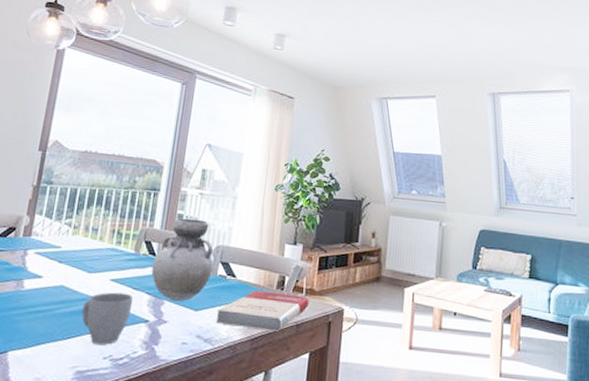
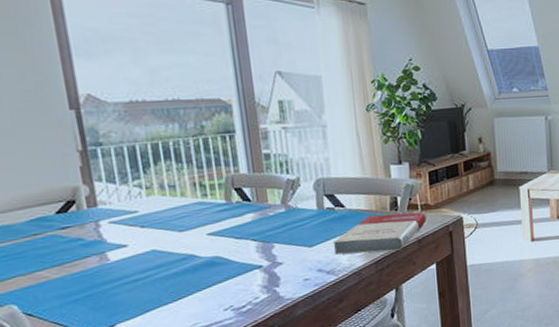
mug: present [81,292,133,345] -> none [184,244,240,299]
vase: present [151,218,214,302] -> none [249,155,319,243]

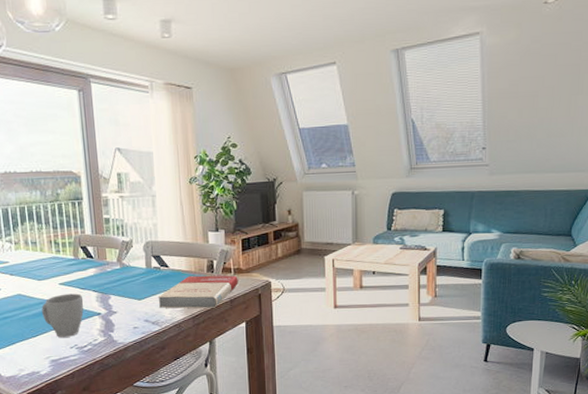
mug: none [184,244,240,299] -> present [41,293,84,337]

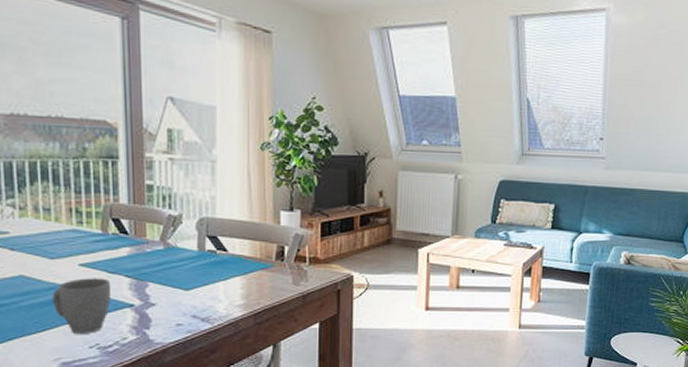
book: present [158,275,238,309] -> none [211,264,314,304]

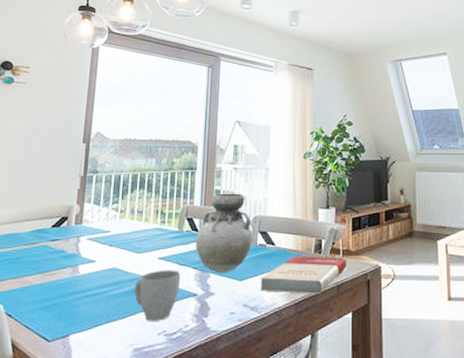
vase: none [126,189,199,283] -> present [196,193,253,274]
book: none [211,264,314,304] -> present [260,256,346,294]

